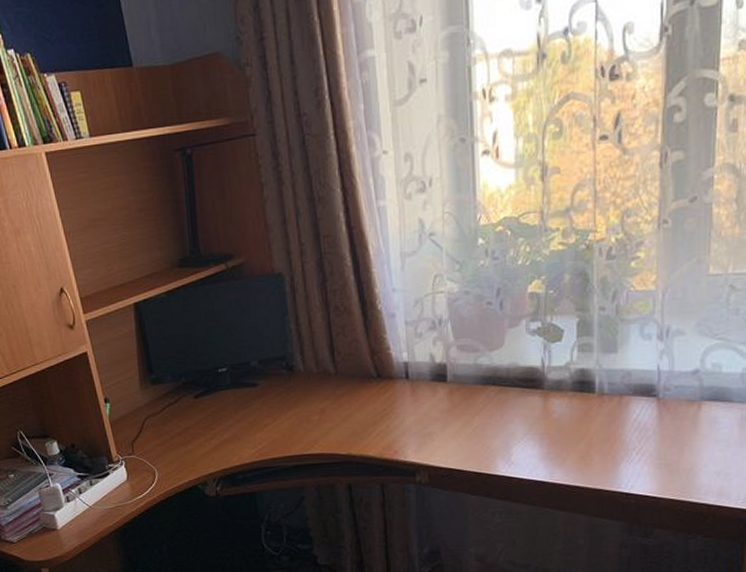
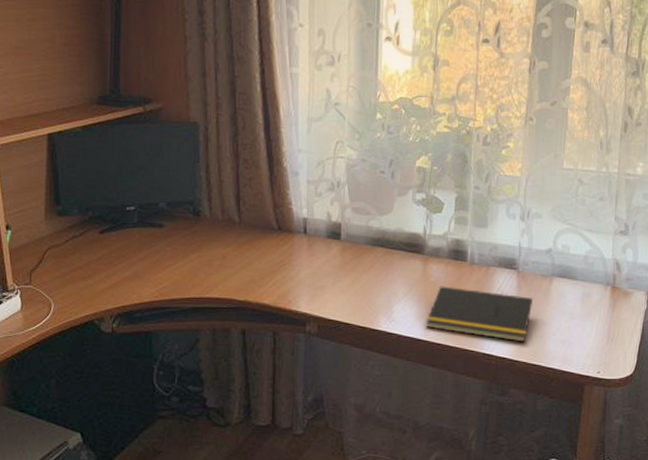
notepad: none [551,421,678,477] -> present [426,286,533,342]

